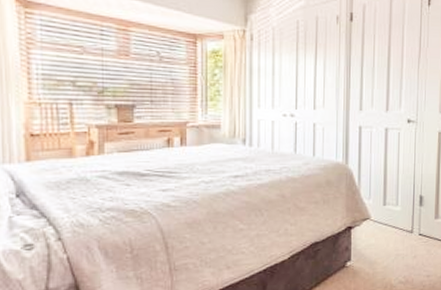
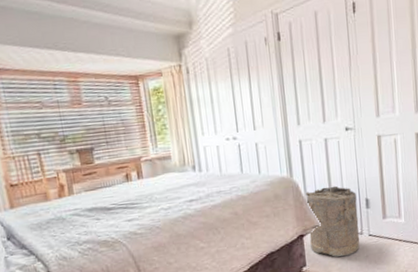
laundry hamper: none [358,178,411,255] -> present [305,185,360,257]

